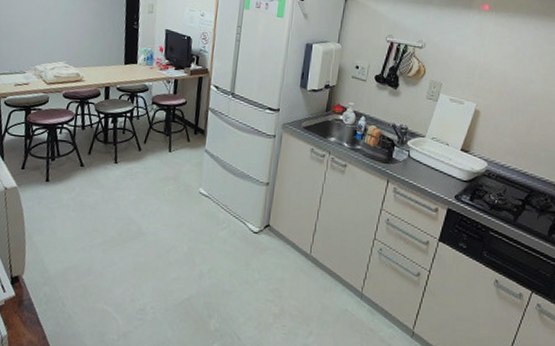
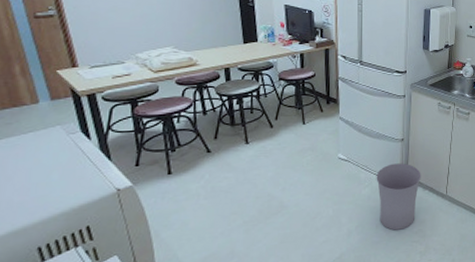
waste bin: none [234,208,284,284] -> present [376,163,421,231]

